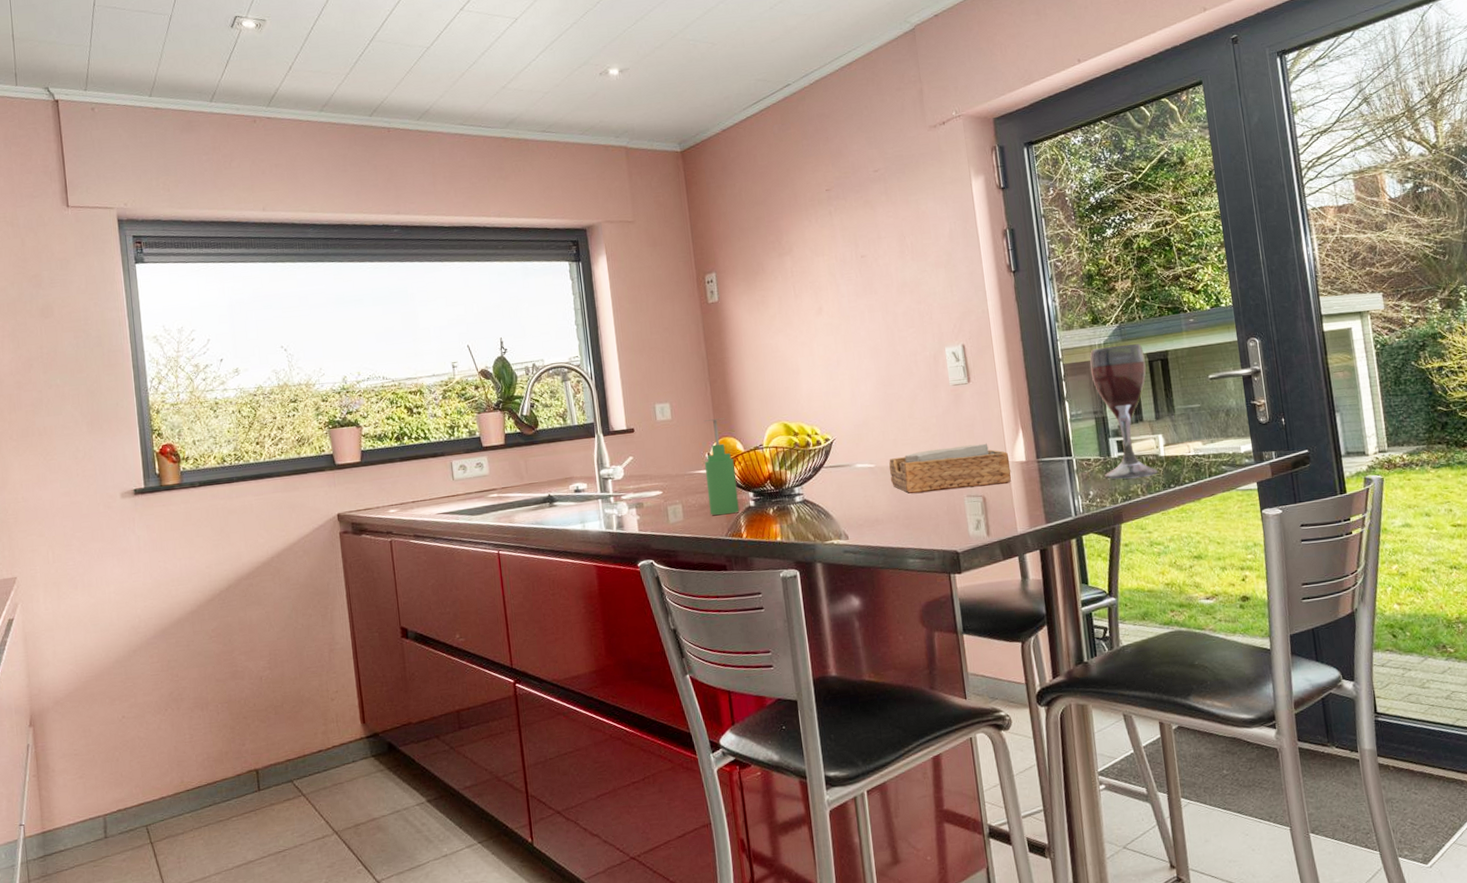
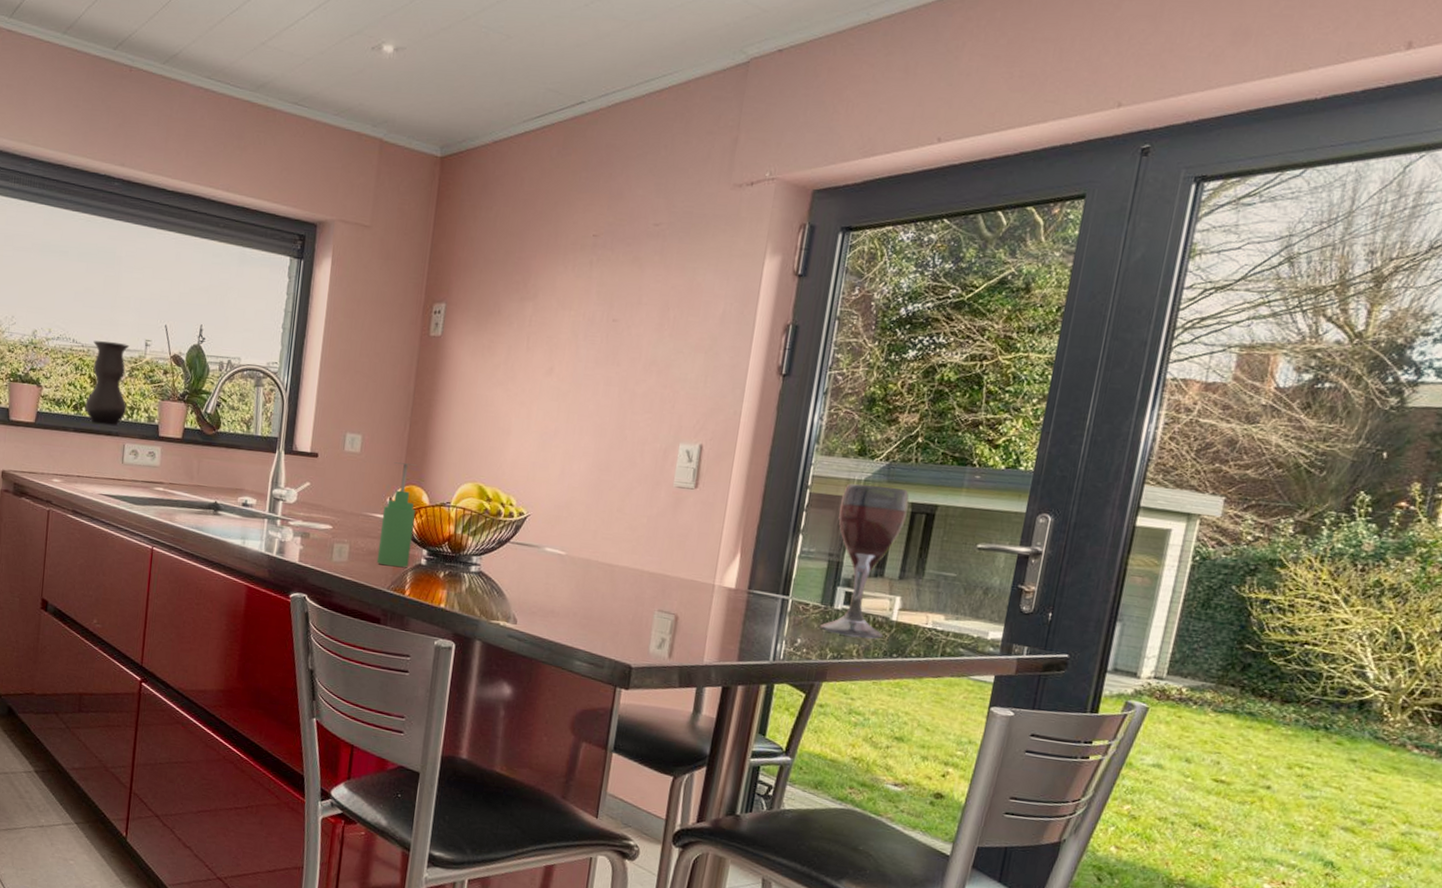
vase: none [403,370,448,450] -> present [85,340,130,427]
napkin holder: present [889,443,1011,494] -> none [578,550,718,609]

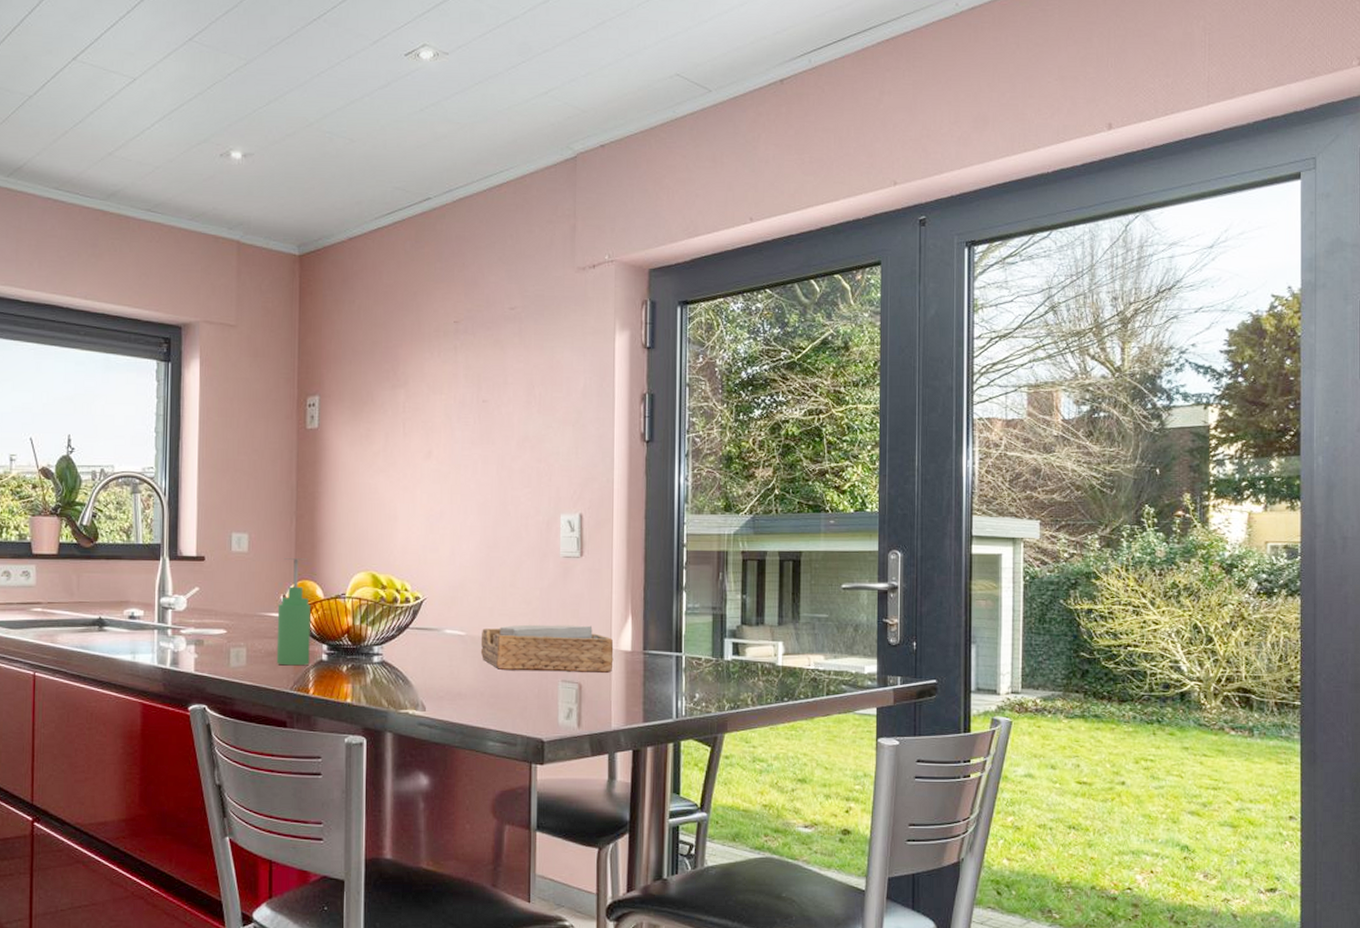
napkin holder: none [578,550,718,609] -> present [480,624,614,674]
cup: present [820,483,909,640] -> none [714,538,776,687]

